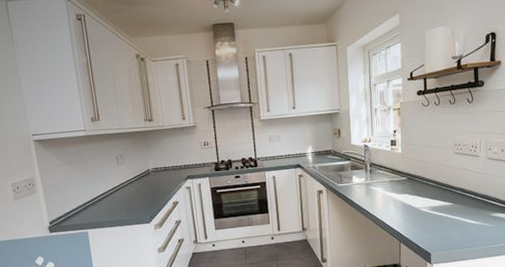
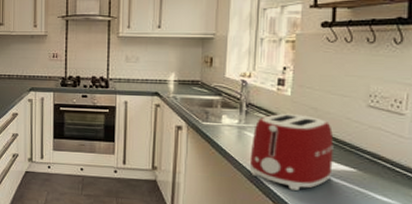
toaster: none [377,167,436,227] -> present [249,113,334,191]

